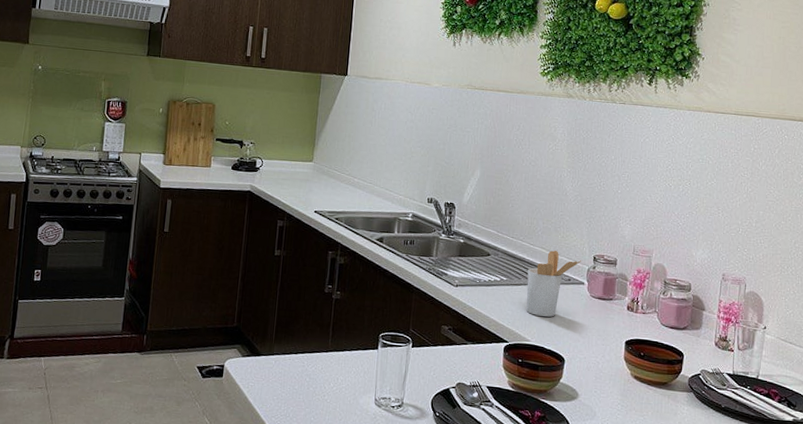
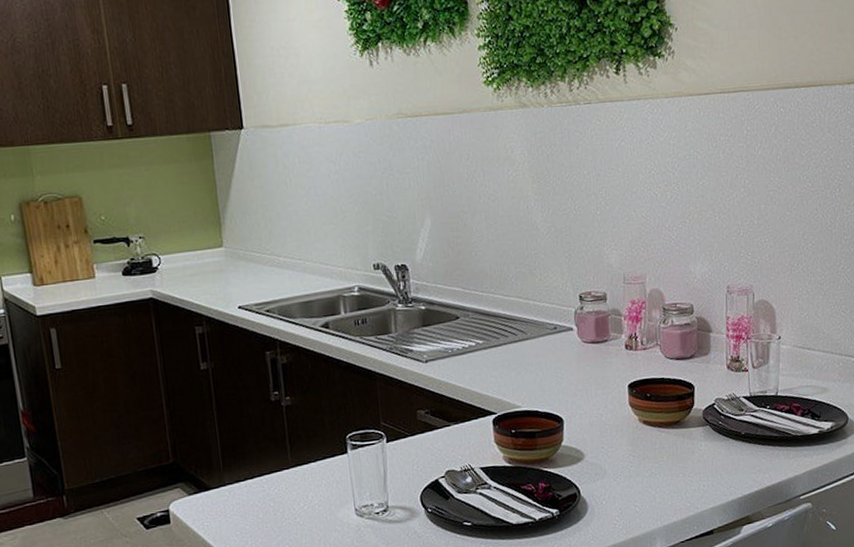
utensil holder: present [526,250,582,317] -> none [506,297,567,377]

